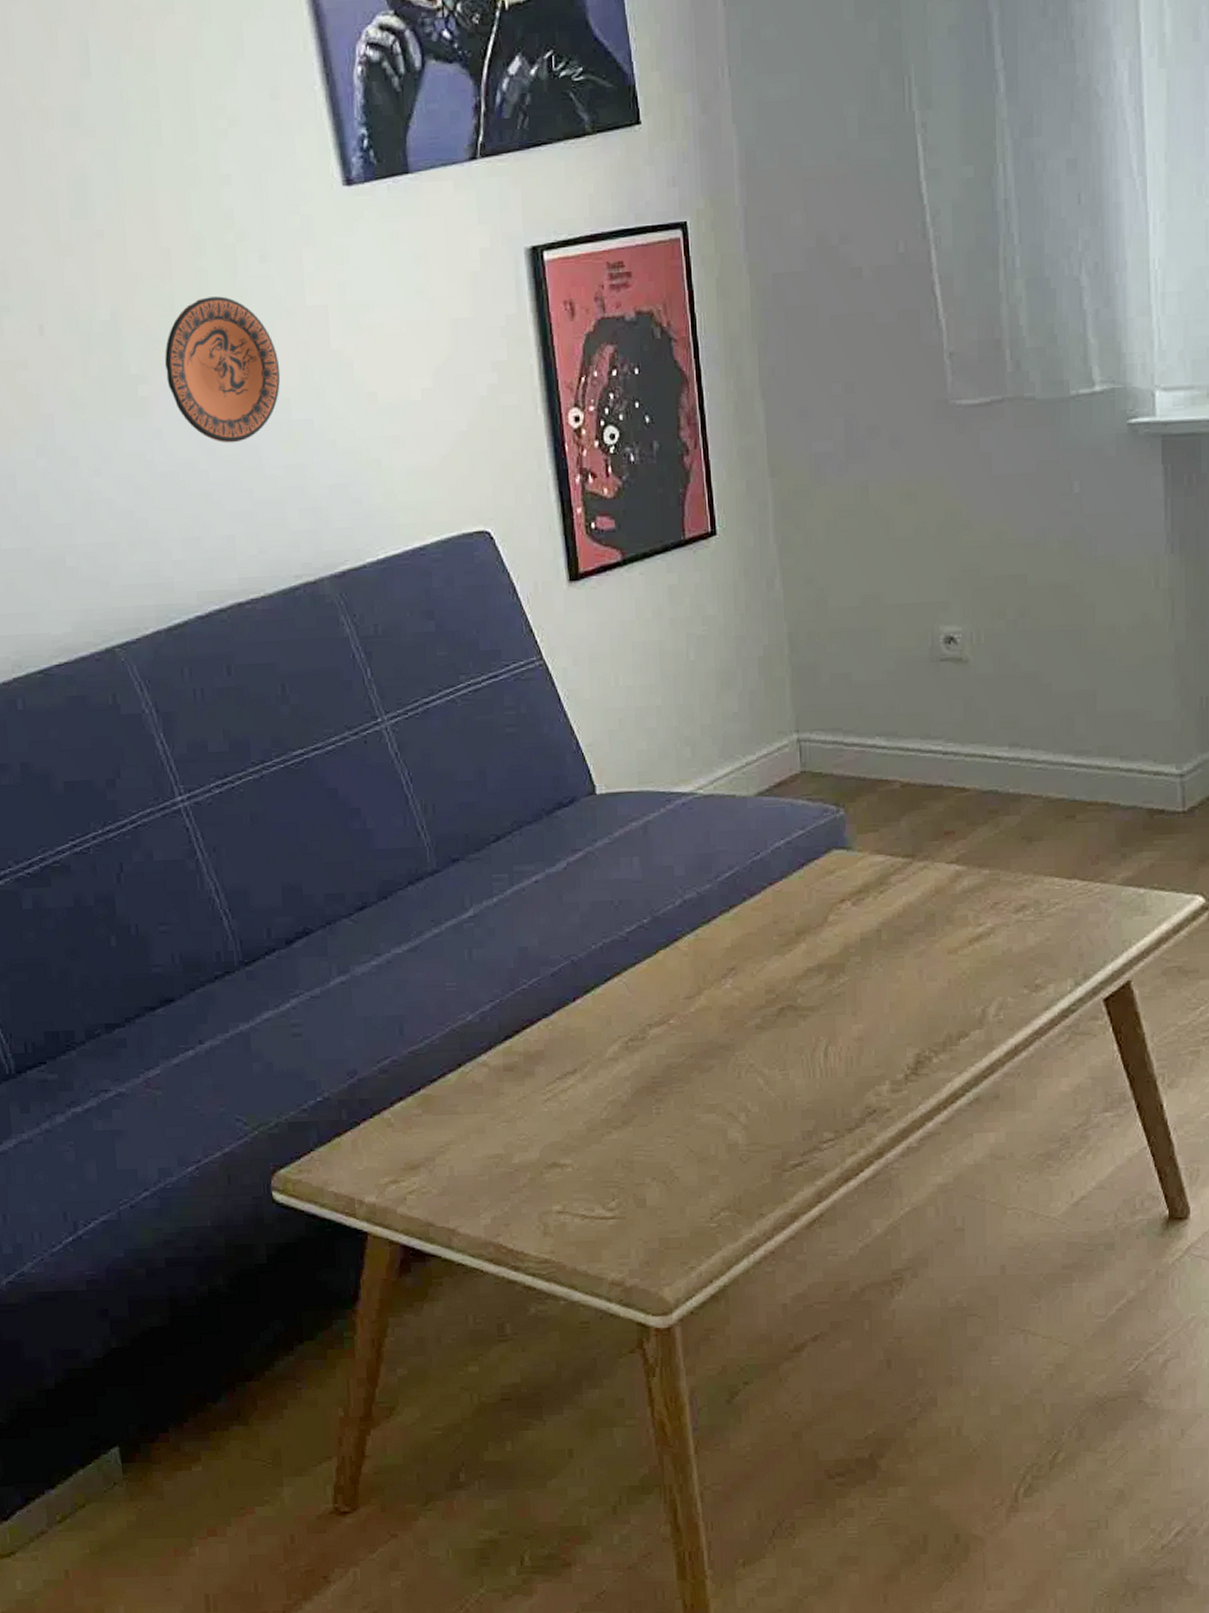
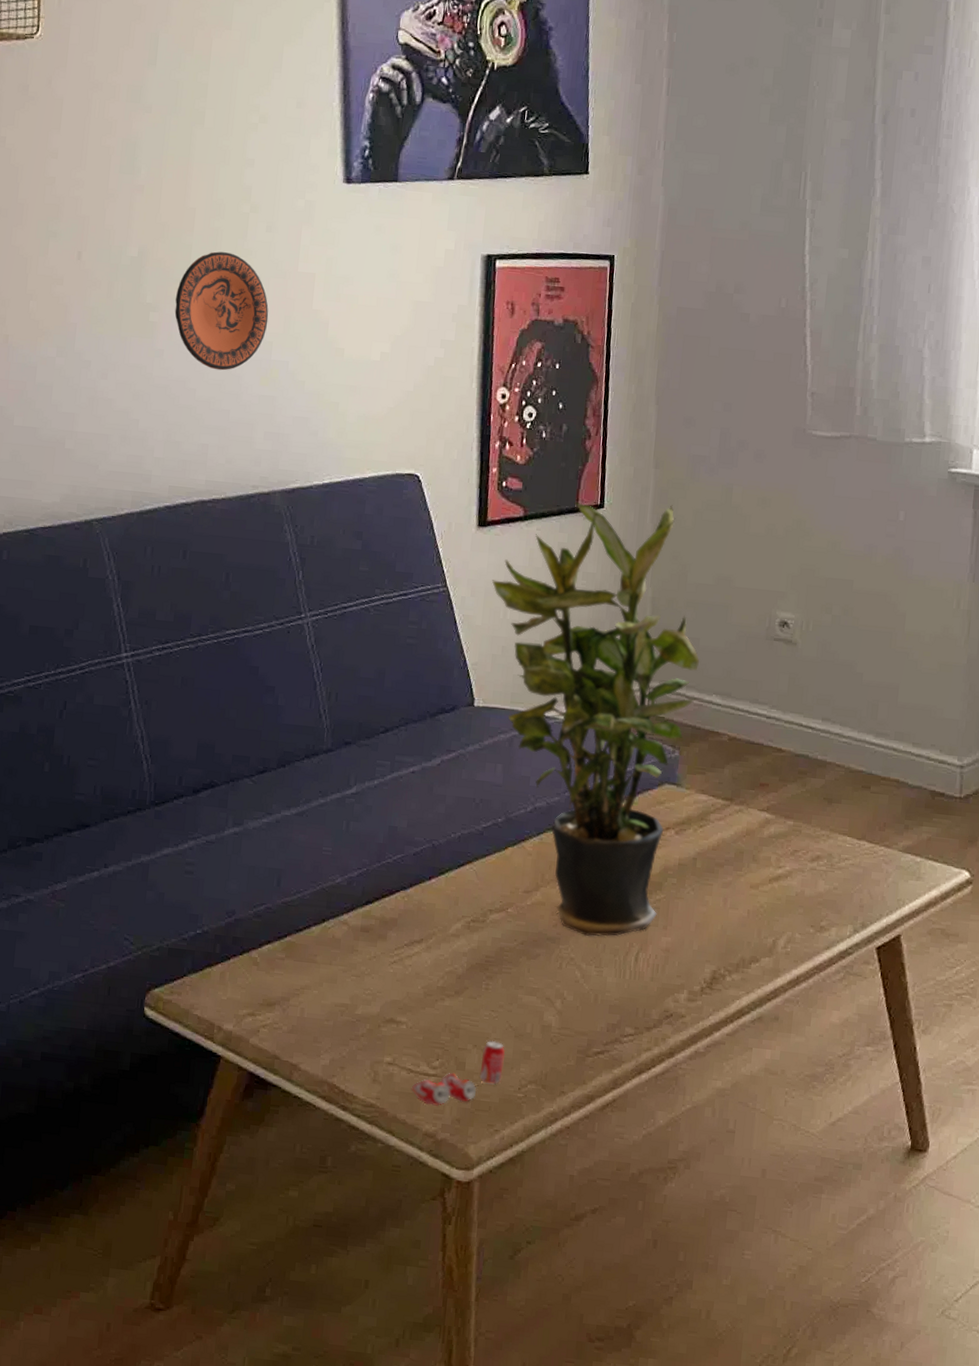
beverage can: none [588,1169,690,1252] -> present [411,1040,506,1107]
potted plant: none [595,518,856,1038] -> present [491,502,699,937]

